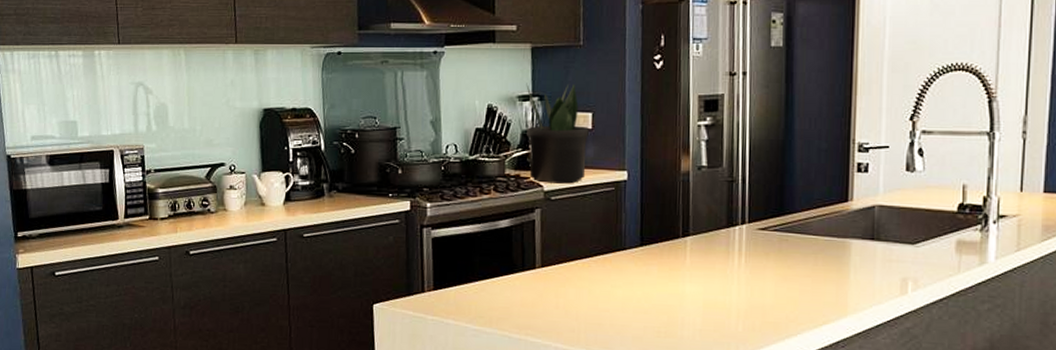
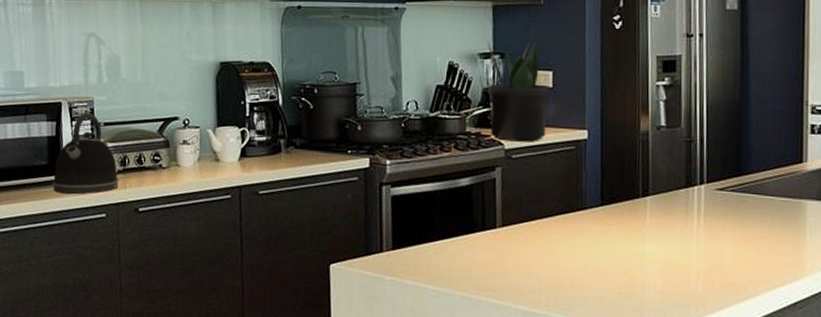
kettle: none [108,160,171,238] -> present [53,113,120,194]

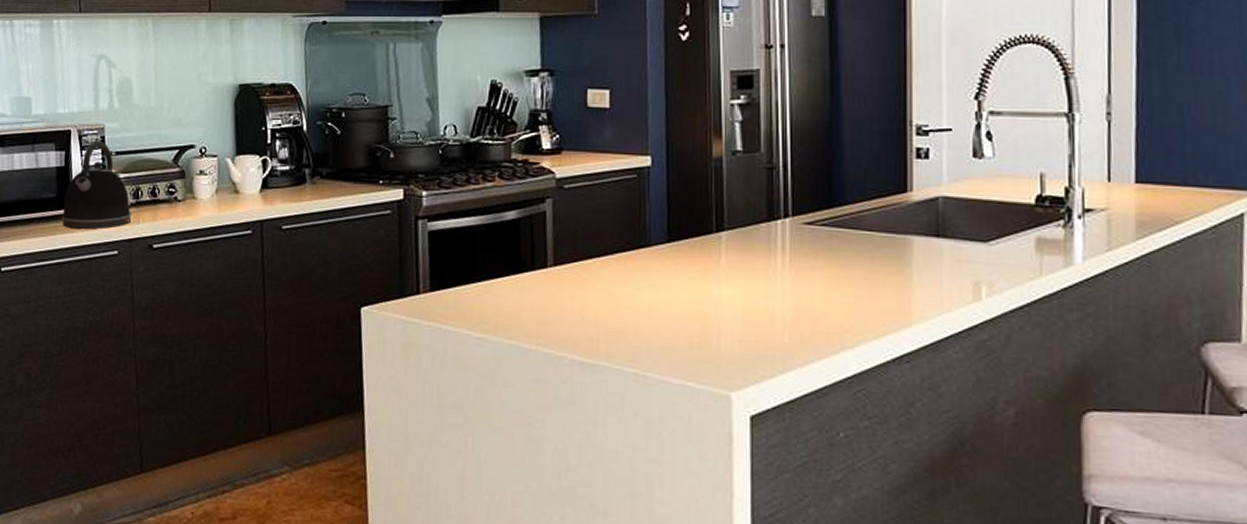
planter: present [487,41,550,142] -> none [534,56,606,170]

